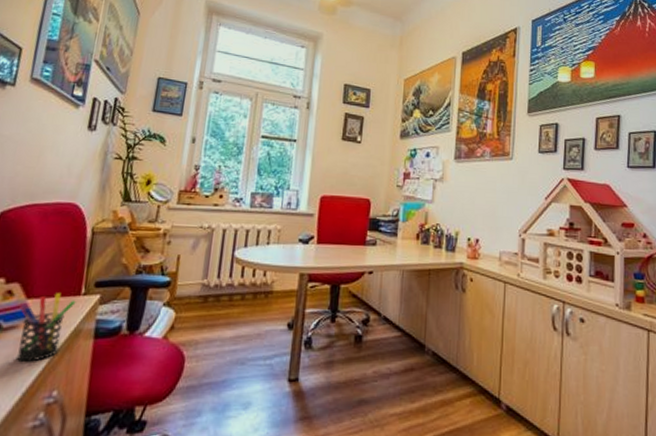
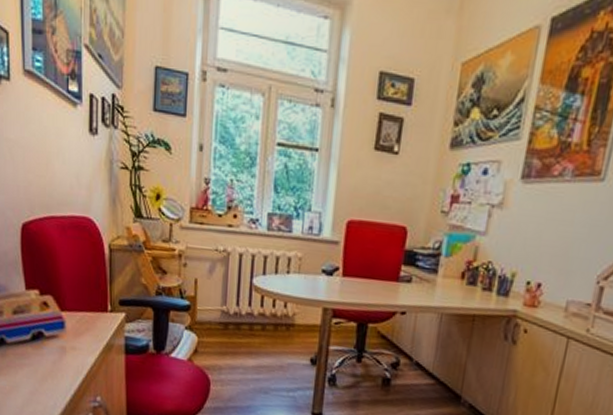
pen holder: present [16,293,76,362] -> none [55,308,105,369]

